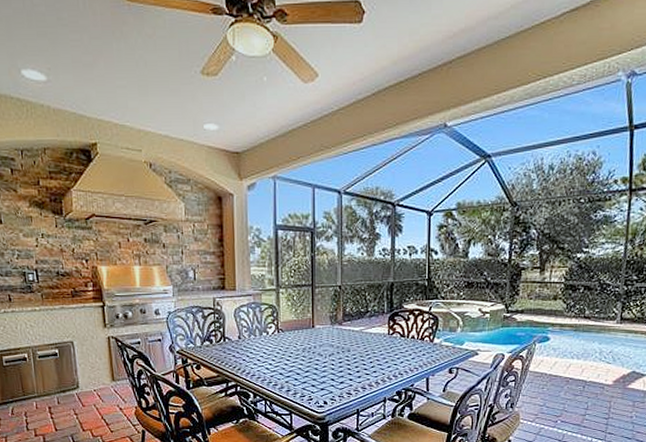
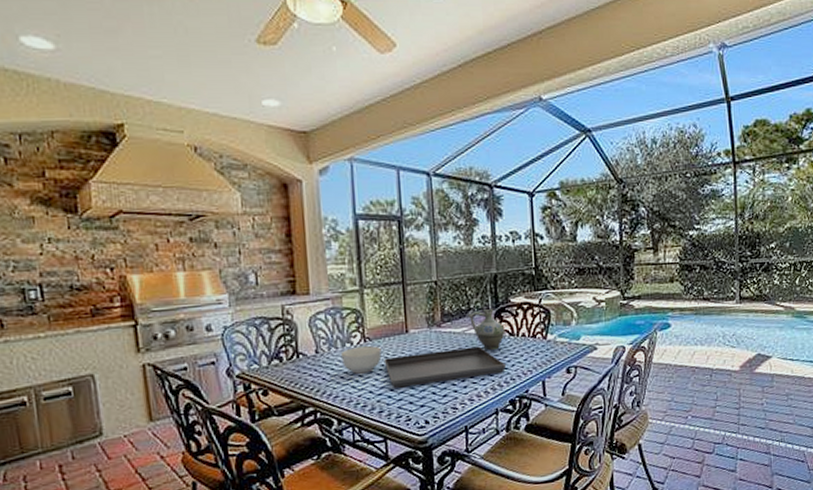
bowl: none [258,336,291,358] -> present [340,346,382,374]
serving tray: none [293,344,395,373] -> present [383,346,506,388]
pitcher: none [366,313,397,348] -> present [468,309,505,351]

